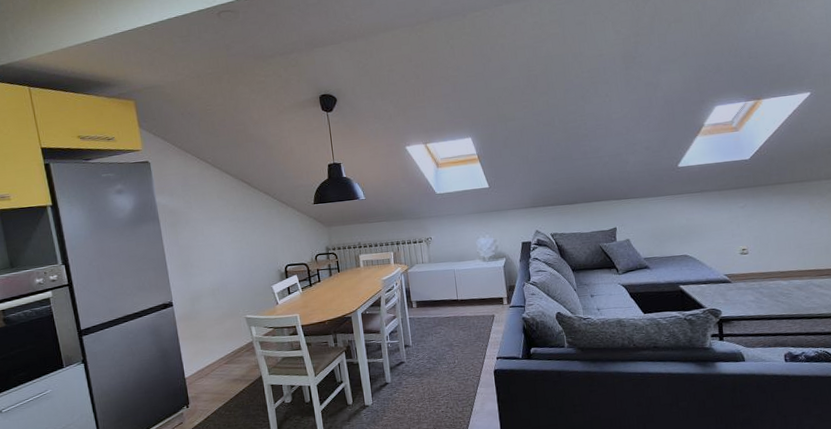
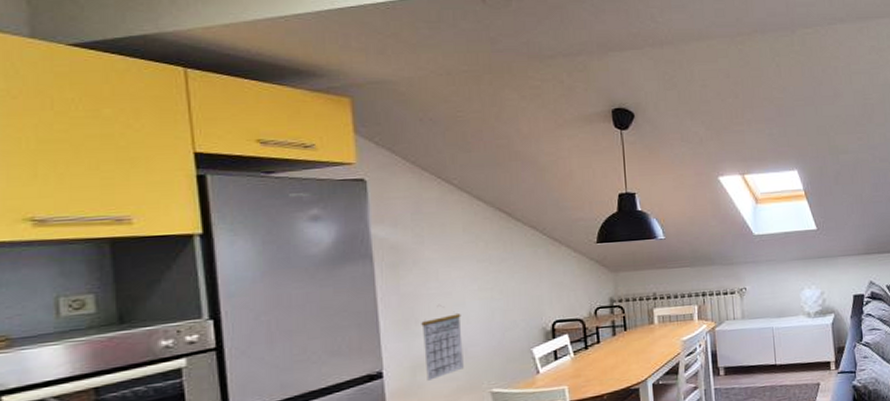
calendar: none [195,254,226,309] -> present [421,305,464,381]

